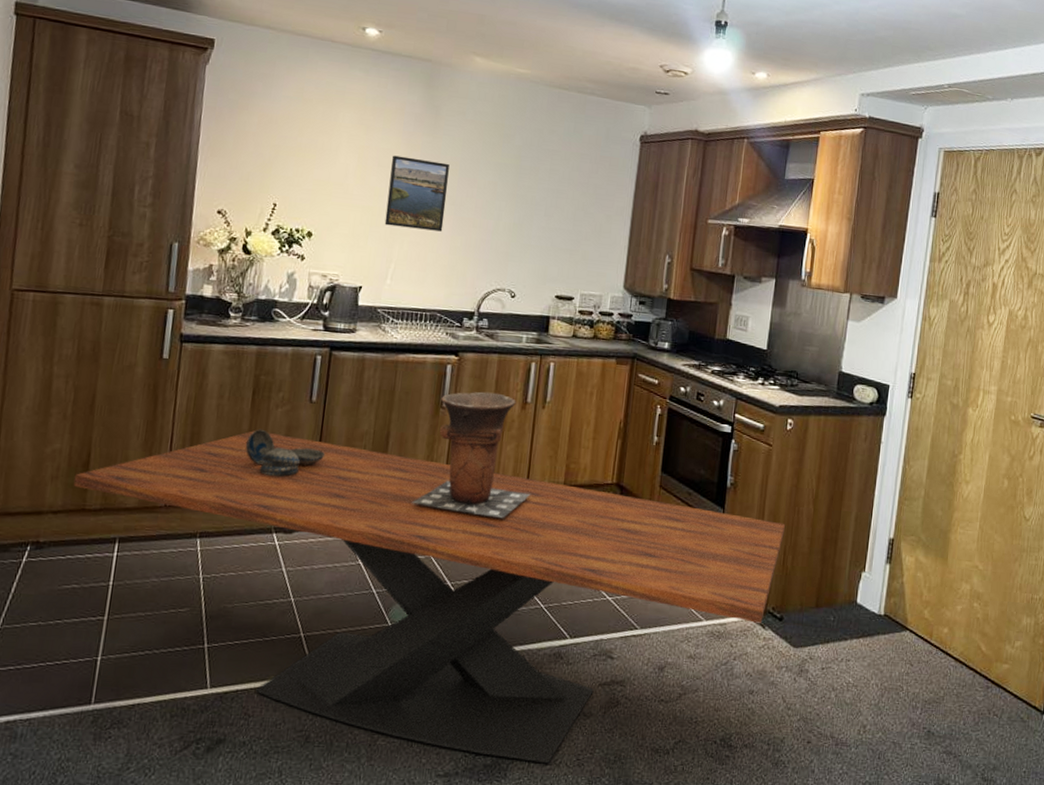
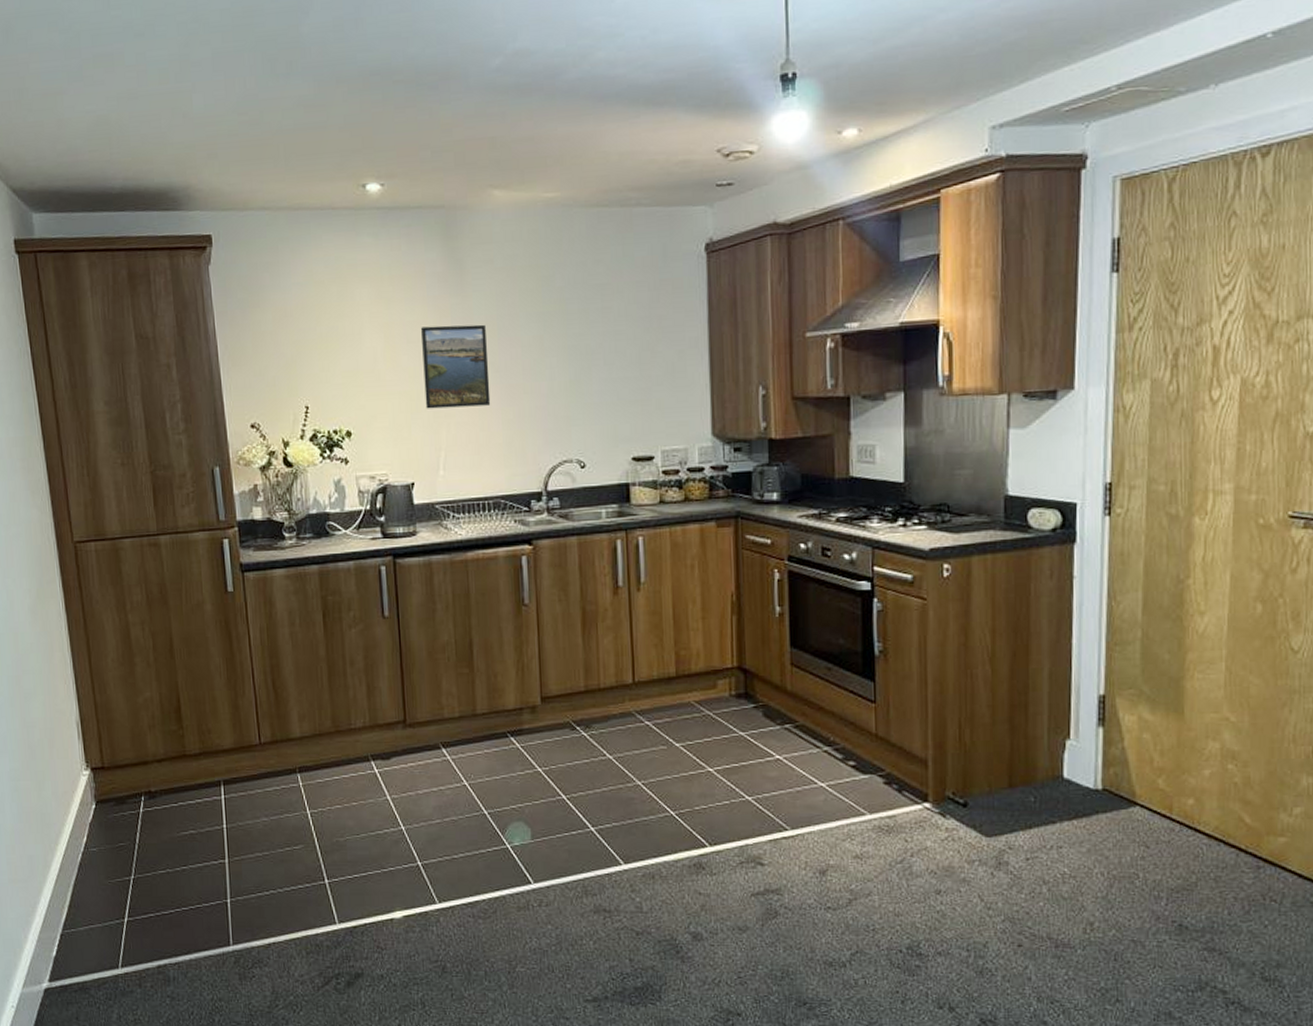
dining table: present [73,431,785,763] -> none [169,655,956,982]
decorative bowl: present [245,429,325,477] -> none [326,653,408,702]
vase: present [412,391,531,518] -> none [509,580,640,720]

